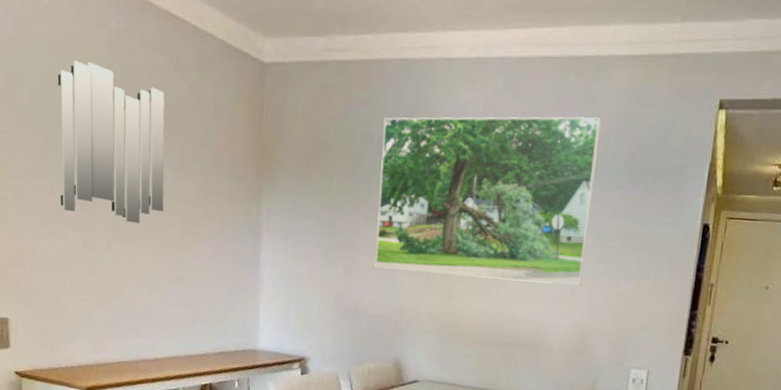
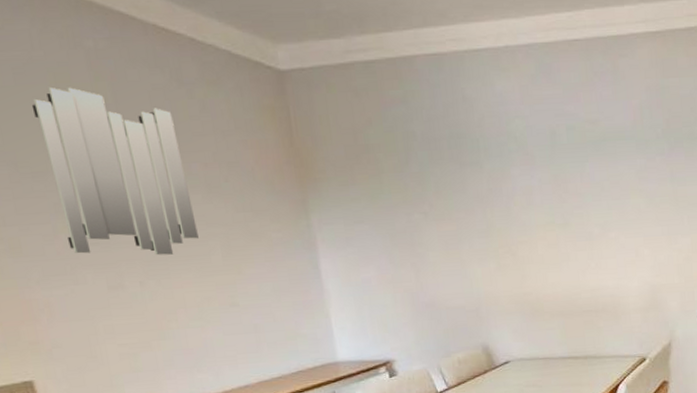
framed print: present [375,116,601,286] -> none [423,91,644,261]

